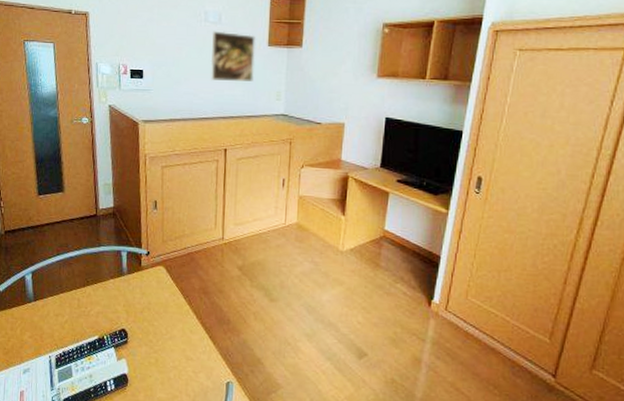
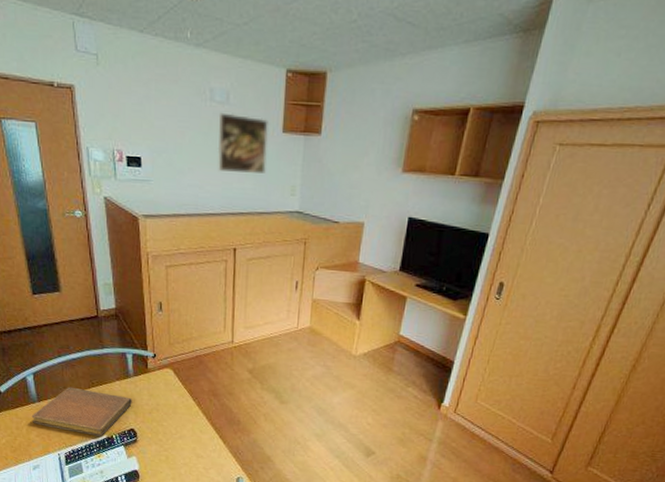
notebook: none [26,285,125,337] -> present [31,387,132,437]

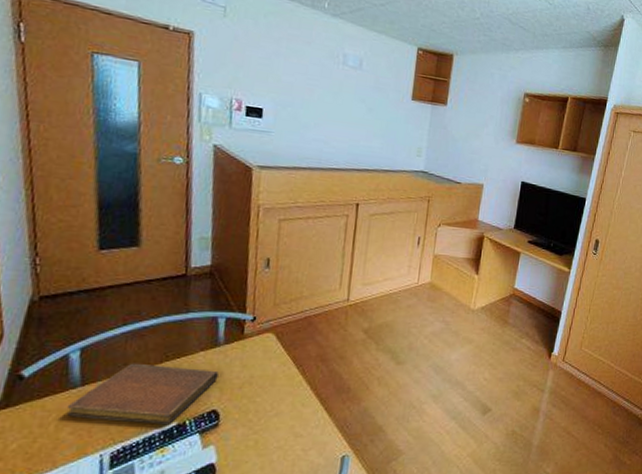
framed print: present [217,112,268,174] -> none [346,76,399,135]

